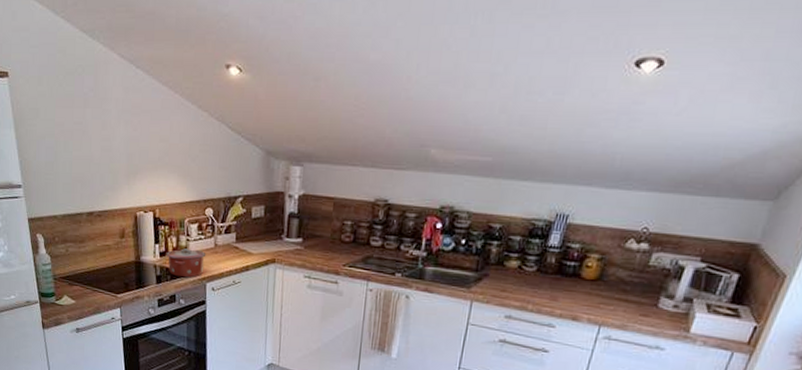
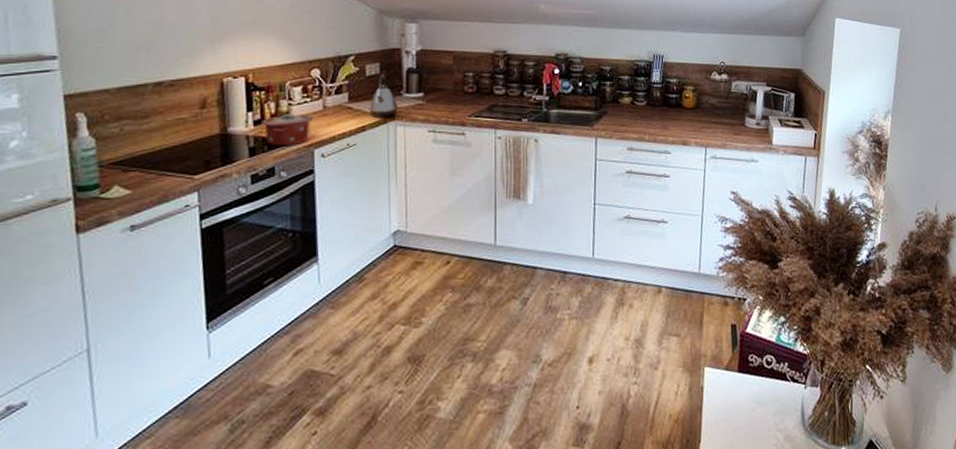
kettle: none [253,216,279,261] -> present [369,73,399,119]

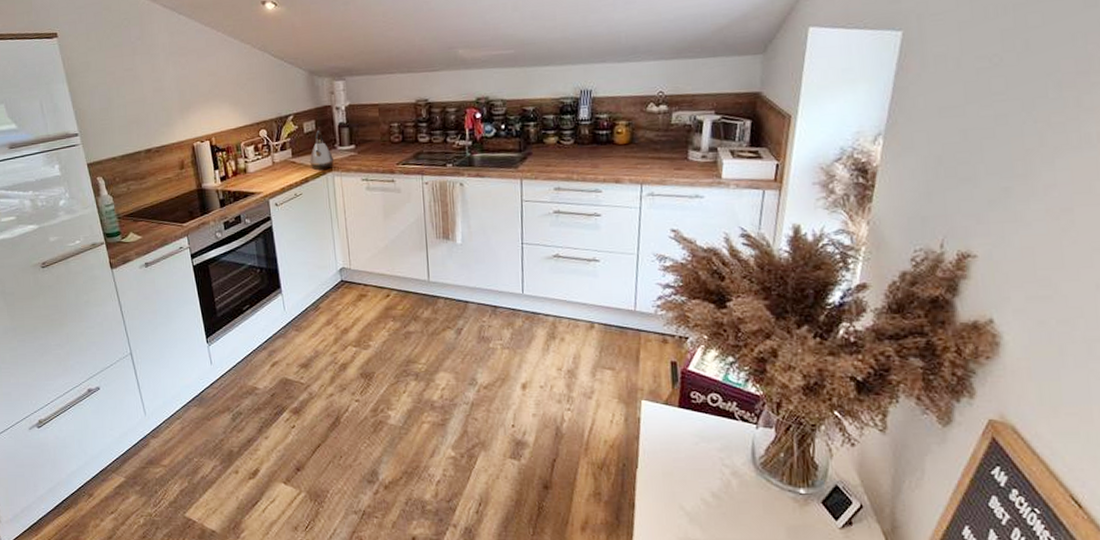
casserole: present [261,114,313,147] -> none [226,170,266,199]

